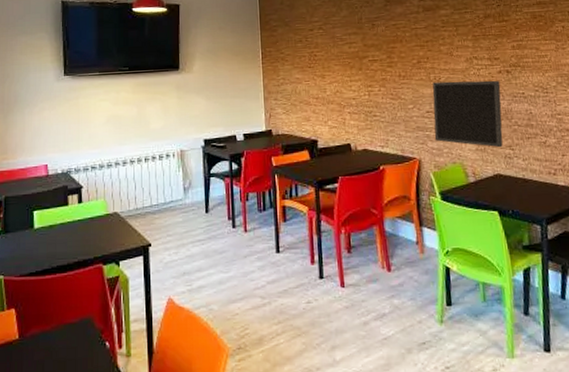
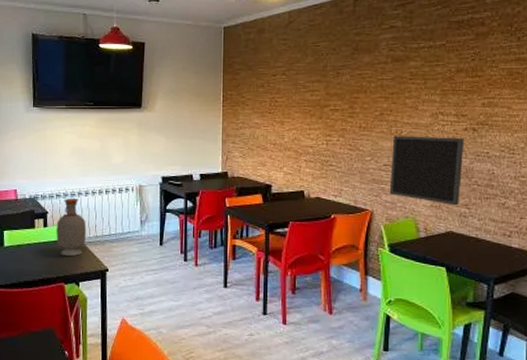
bottle: none [92,168,126,233] -> present [56,197,87,256]

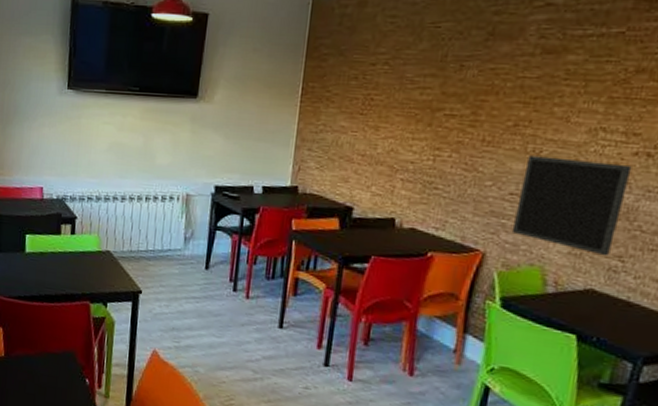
bottle: present [56,197,87,256] -> none [84,202,120,272]

